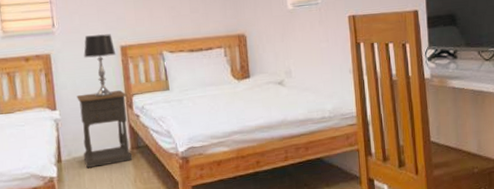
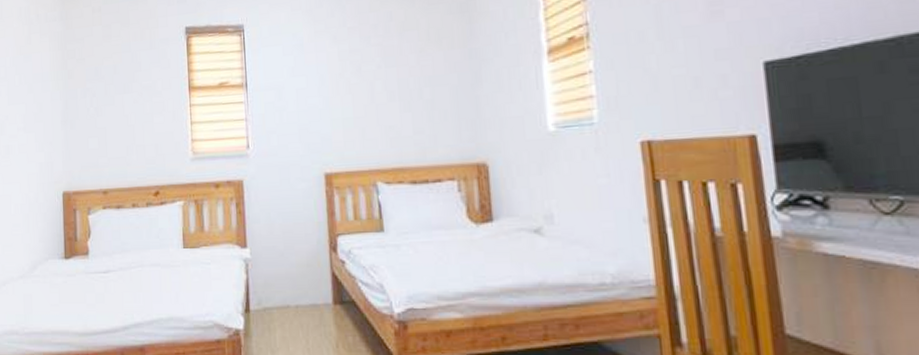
nightstand: present [76,90,133,169] -> none [270,228,335,323]
table lamp: present [83,34,116,97] -> none [281,158,320,235]

